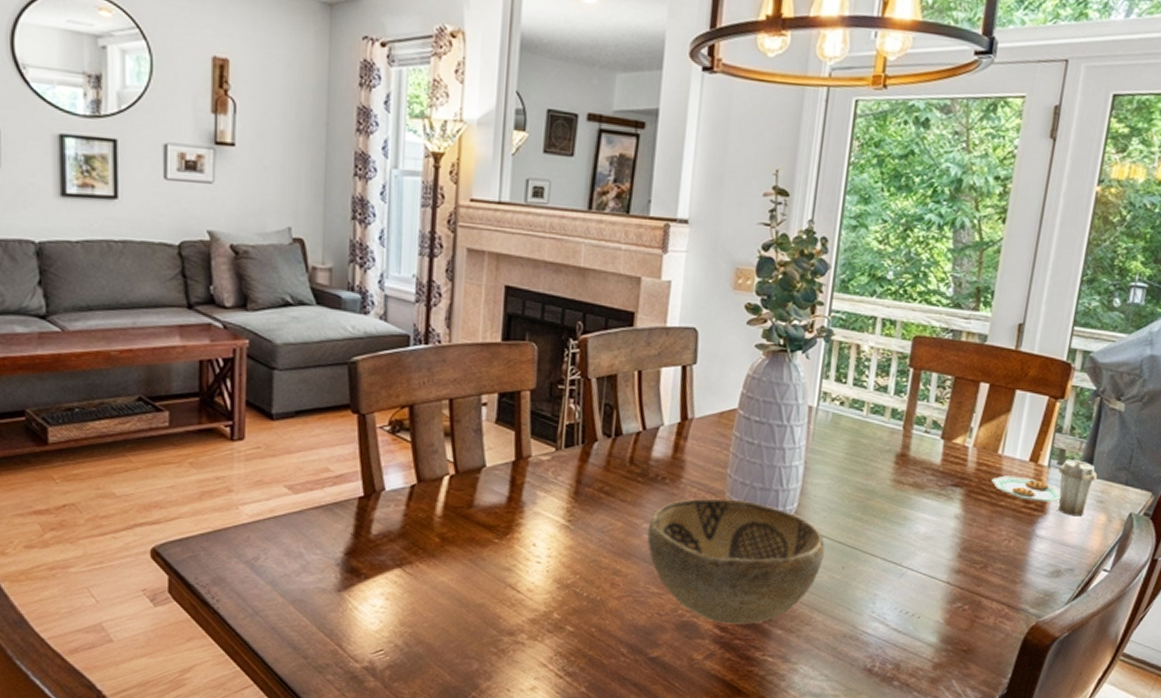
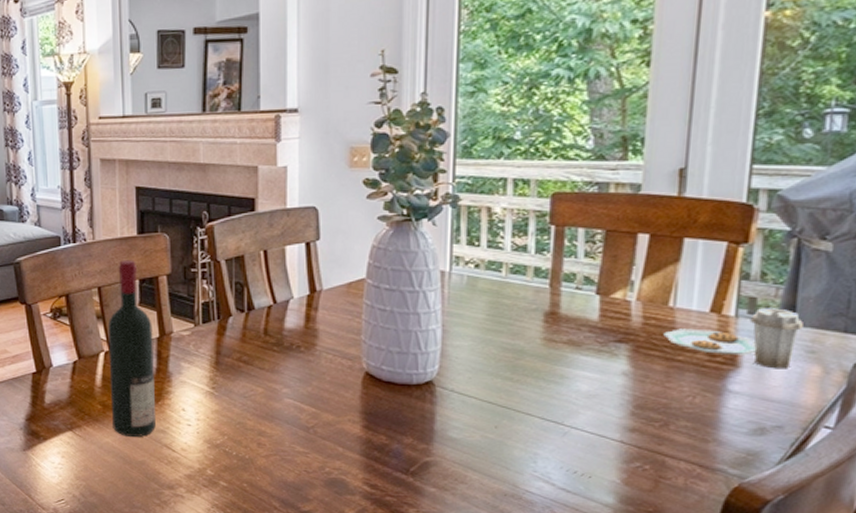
wine bottle: none [451,369,509,576] -> present [107,260,156,438]
decorative bowl: present [647,498,825,624] -> none [287,363,473,482]

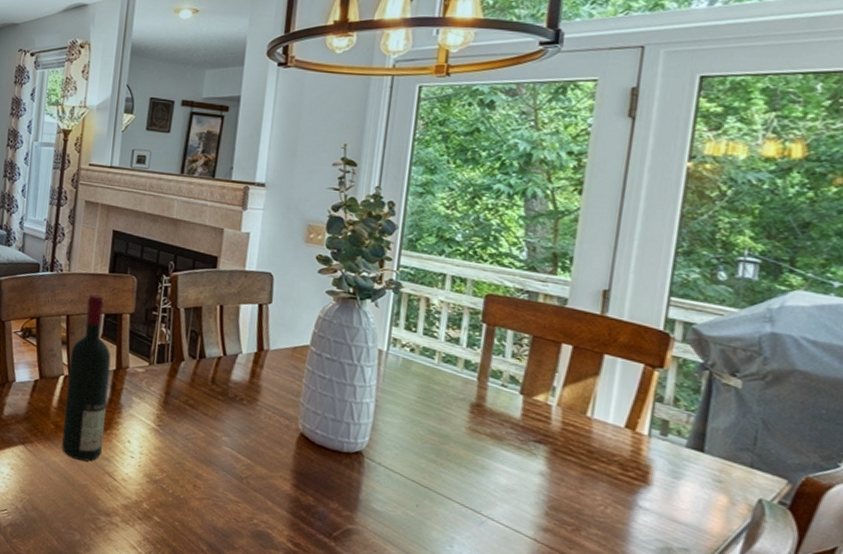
plate: present [663,308,805,369] -> none [580,431,713,494]

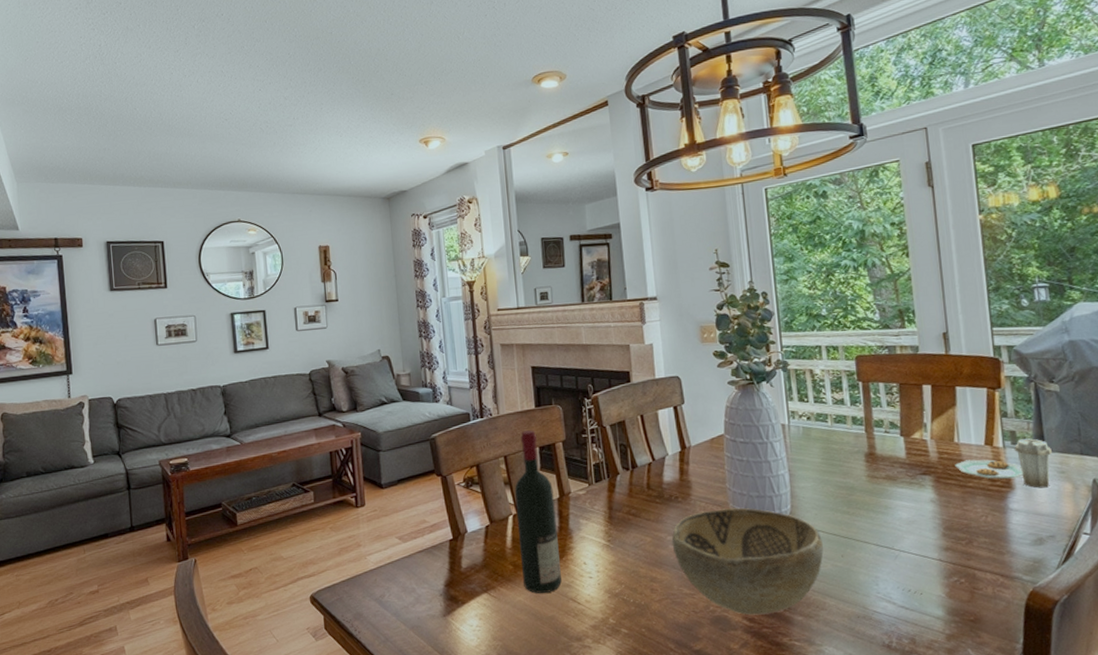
decorative bowl: none [225,420,398,545] -> present [671,507,824,616]
plate: none [580,431,713,494] -> present [955,438,1053,488]

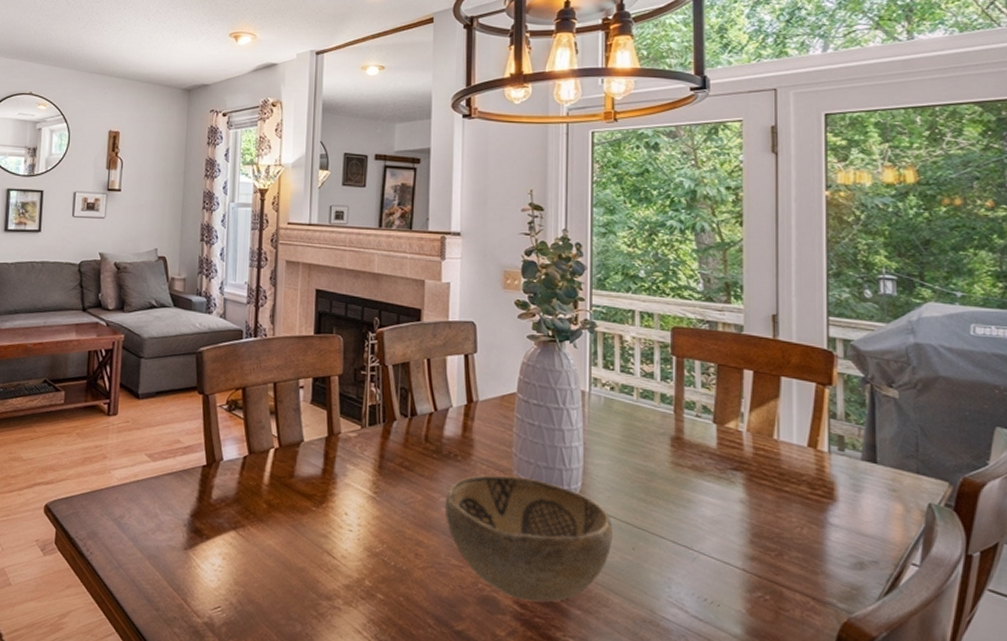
wine bottle: present [514,430,562,594] -> none [276,358,322,541]
plate: present [955,438,1053,488] -> none [771,446,885,506]

